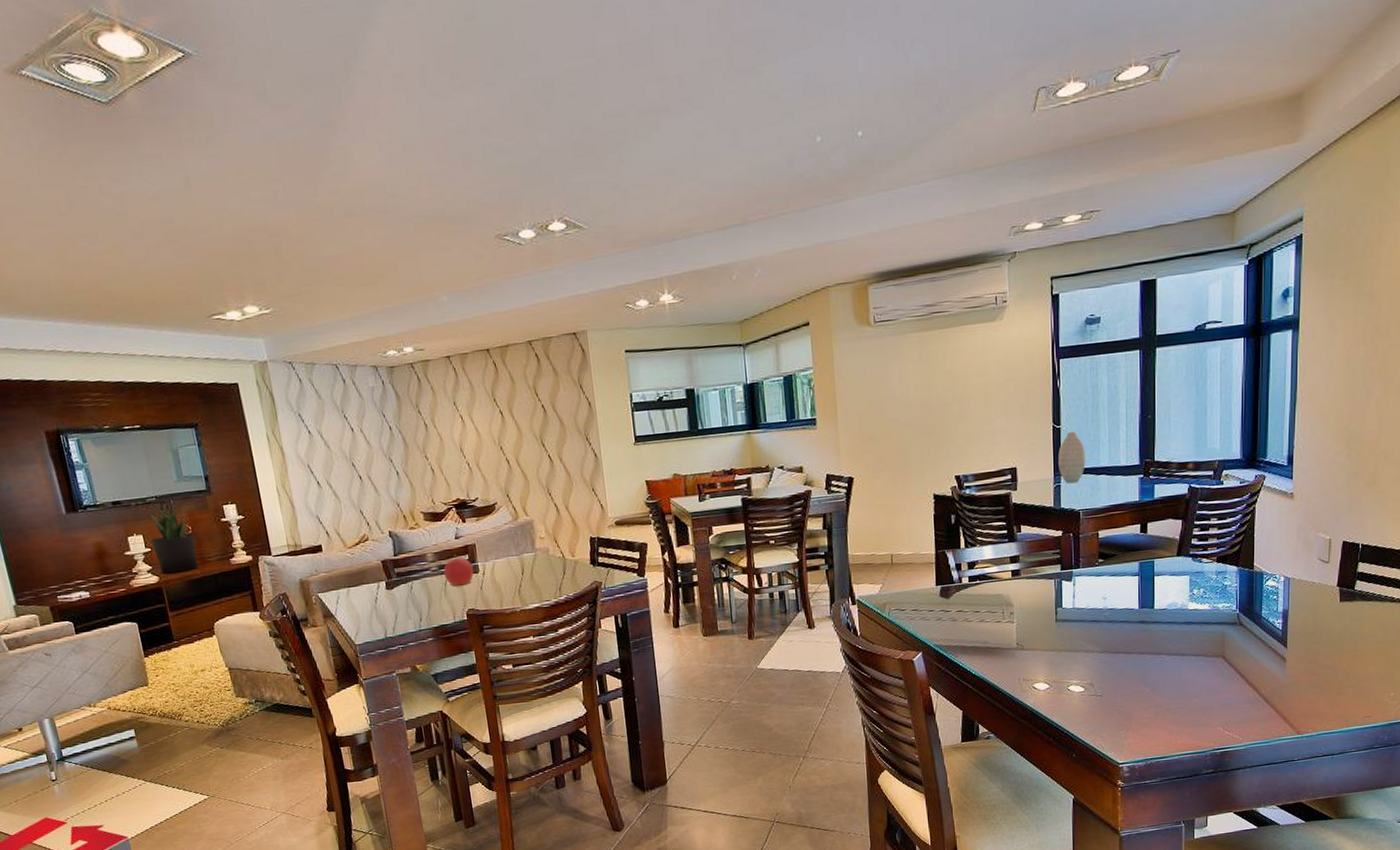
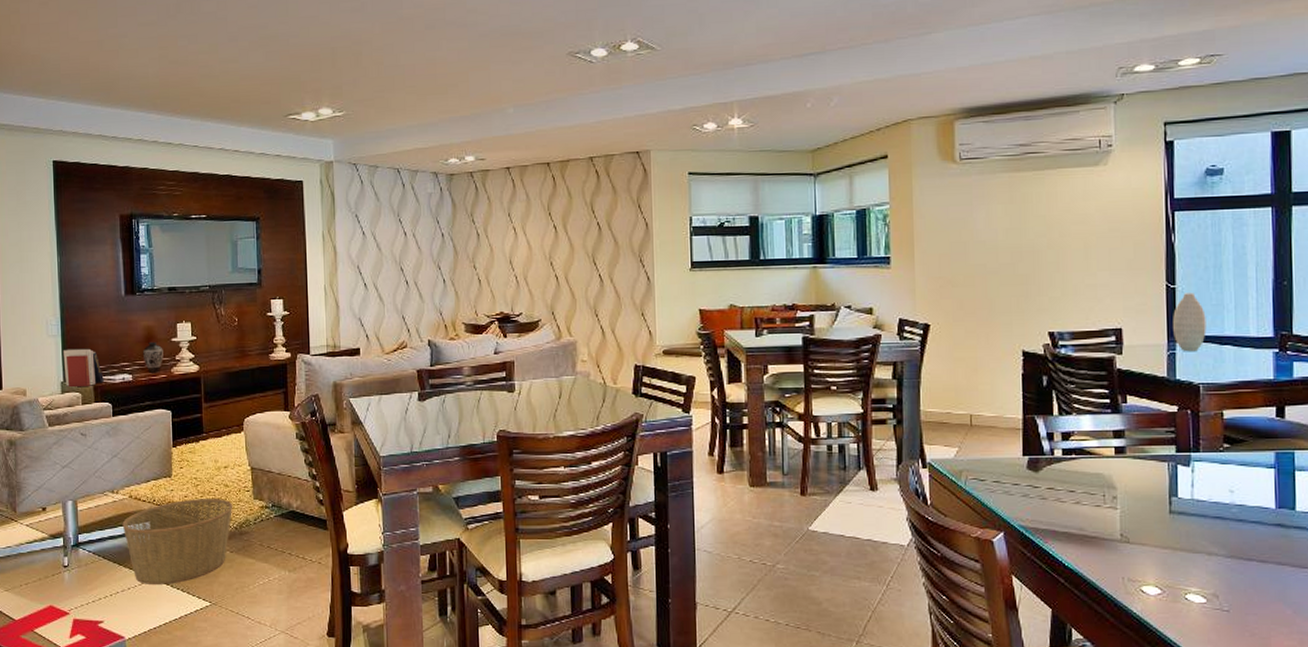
books: none [9,570,60,611] -> present [63,348,104,388]
decorative vase: none [96,556,120,588] -> present [142,341,163,373]
basket: none [105,700,218,787] -> present [122,499,233,584]
planter: present [150,509,199,575] -> none [197,298,239,365]
fruit: present [443,554,474,587] -> none [478,370,510,405]

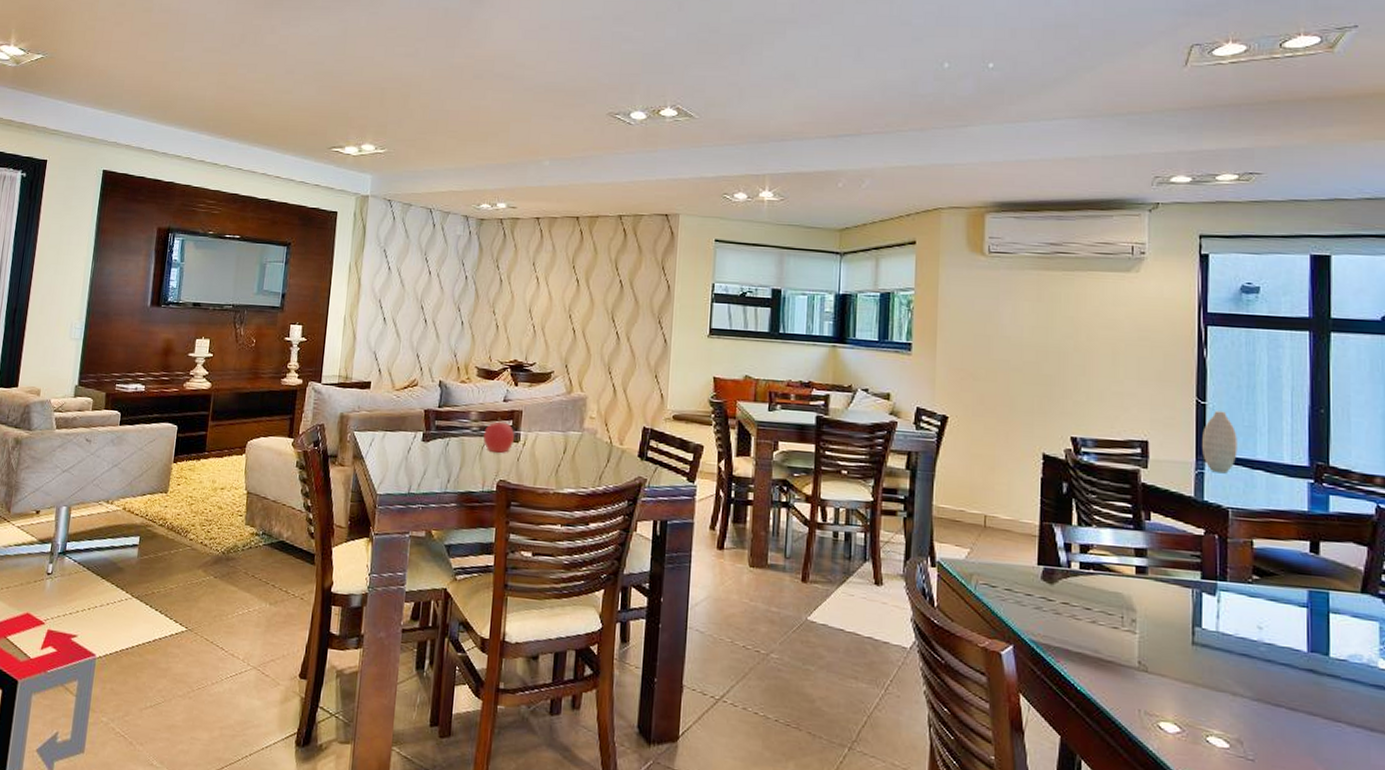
books: present [63,348,104,388] -> none [79,353,118,394]
basket: present [122,499,233,584] -> none [111,517,224,604]
decorative vase: present [142,341,163,373] -> none [158,354,179,386]
fruit: none [478,370,510,405] -> present [483,417,515,454]

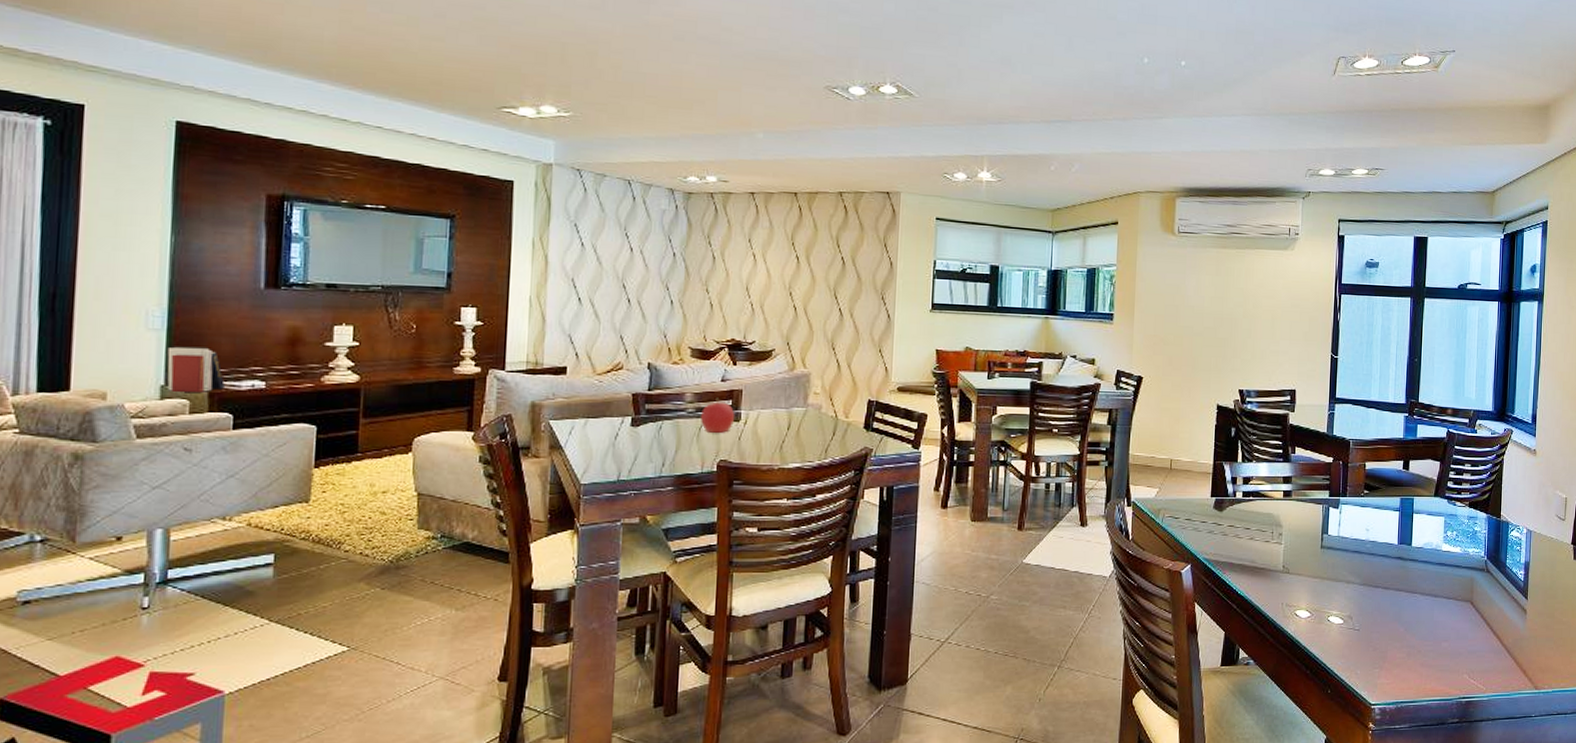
books: none [79,353,118,394] -> present [167,346,225,394]
vase: present [1202,410,1237,474] -> none [1334,363,1358,413]

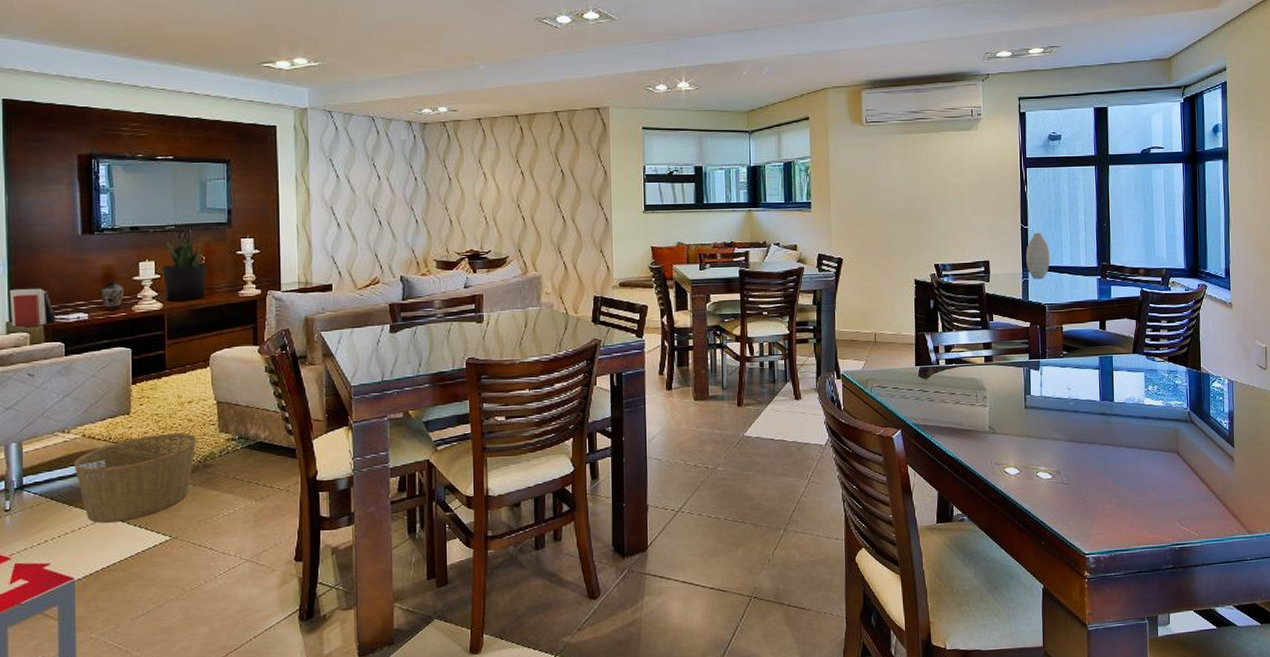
basket: none [233,528,390,628] -> present [73,433,197,523]
decorative vase: none [282,344,312,381] -> present [100,280,124,311]
planter: none [361,299,417,376] -> present [162,237,207,303]
fruit: present [700,397,735,434] -> none [448,302,479,335]
vase: none [1334,363,1358,413] -> present [1026,232,1050,279]

